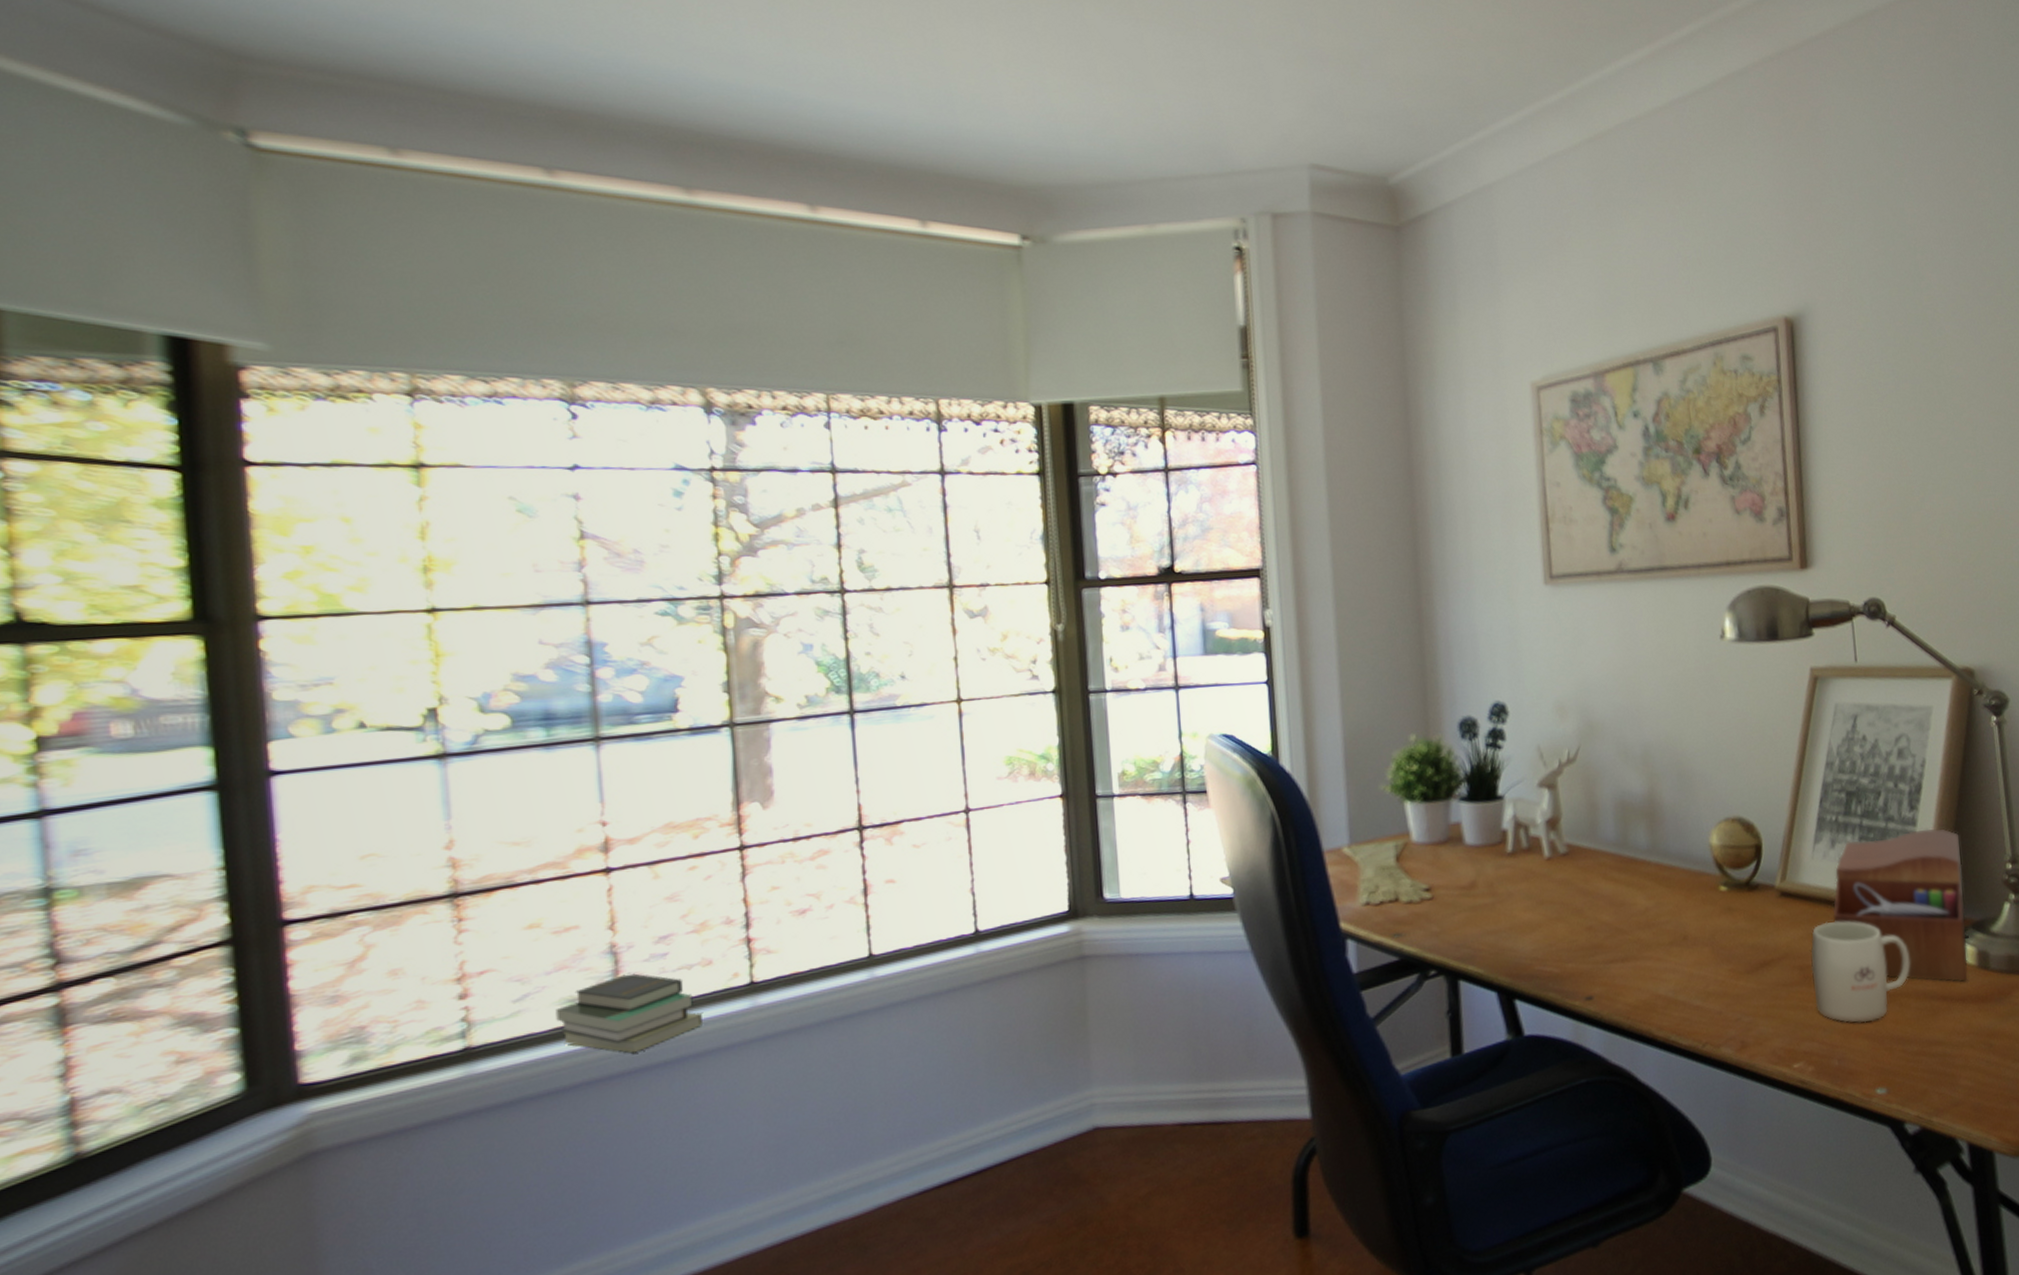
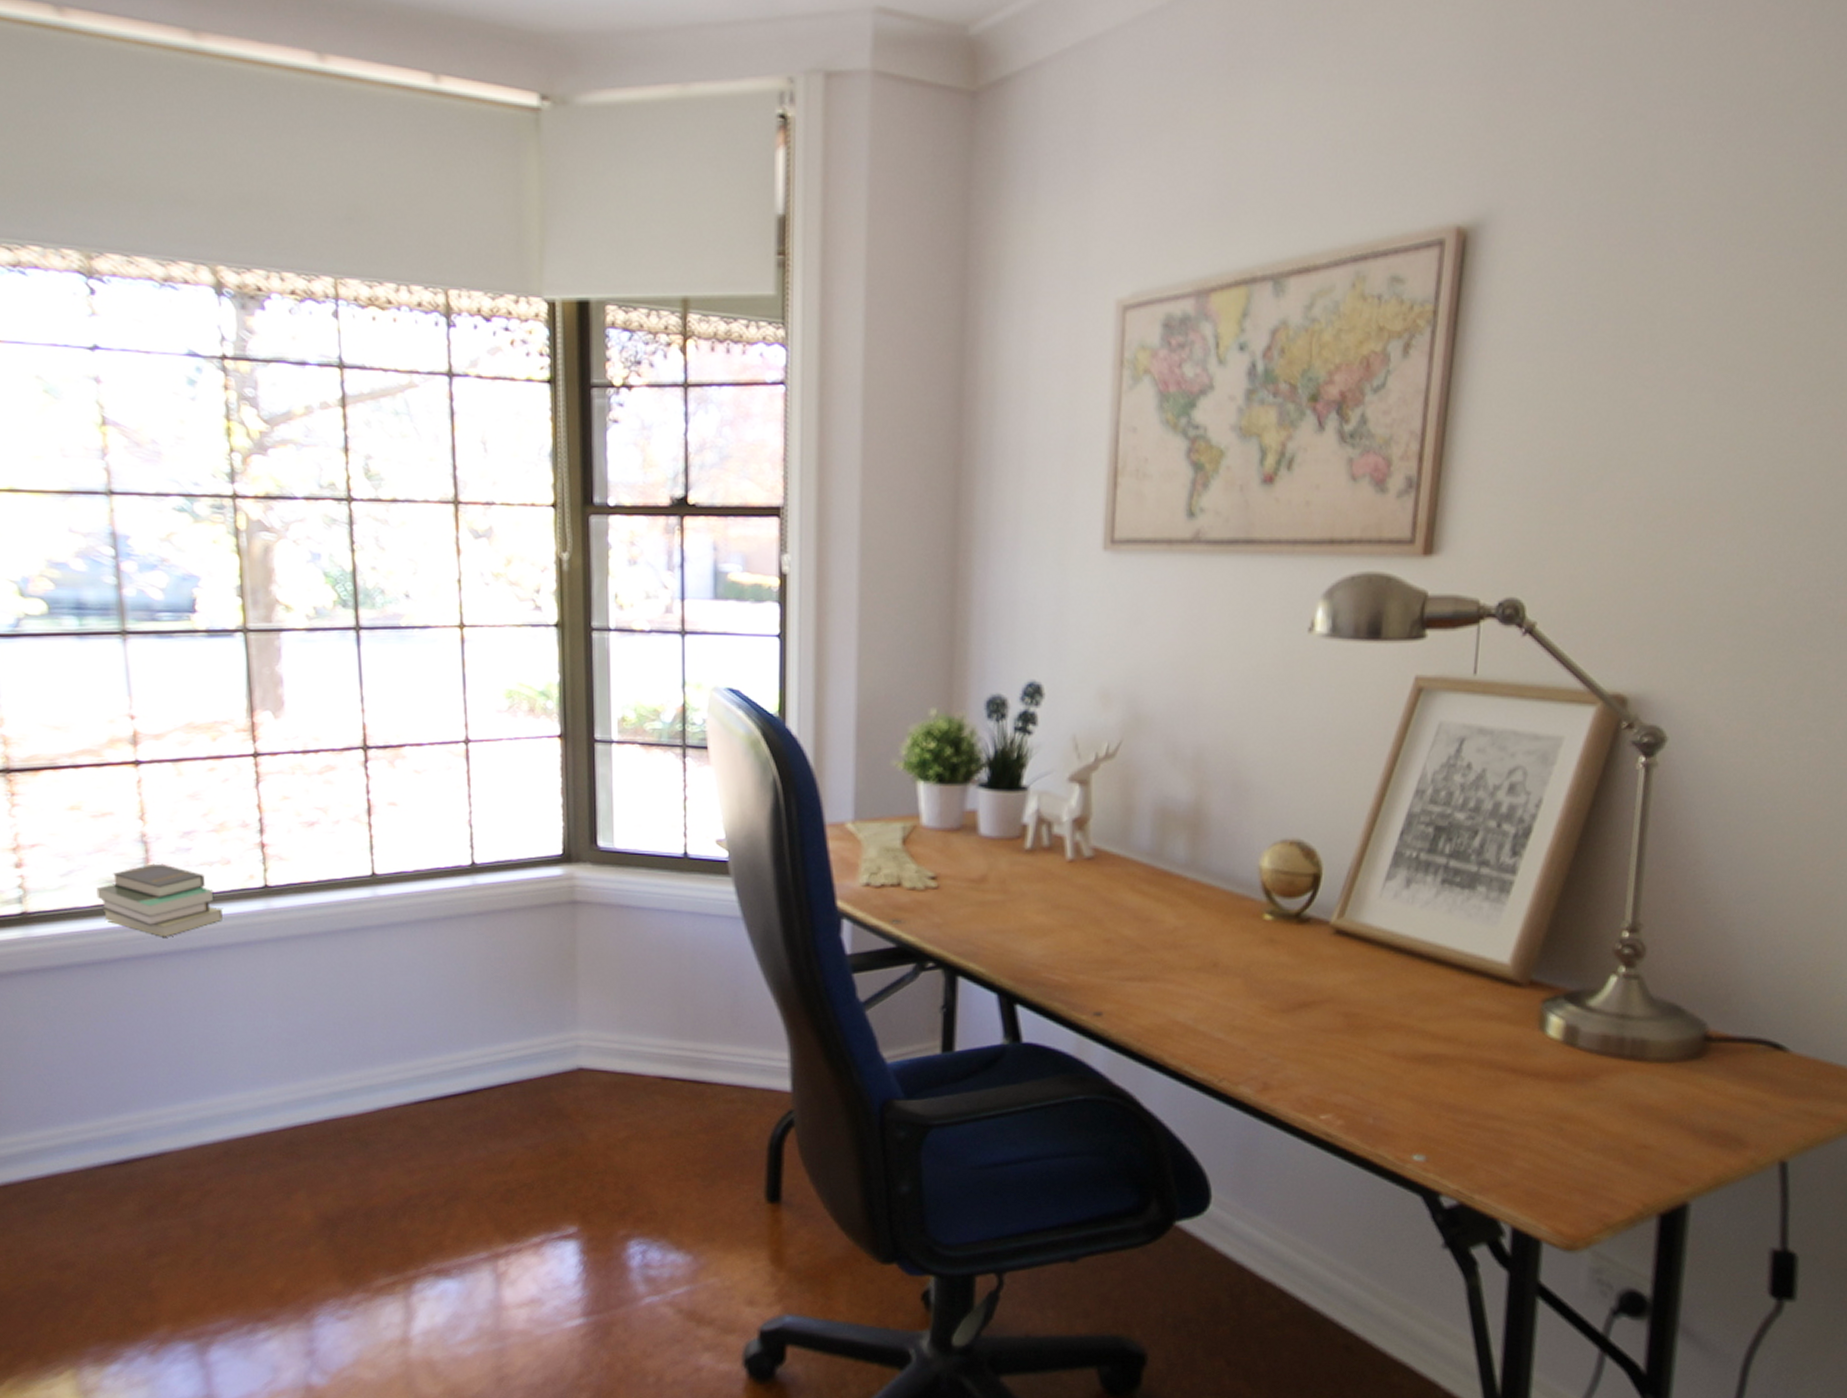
mug: present [1810,921,1910,1023] -> none [1356,969,1480,1084]
sewing box: present [1832,828,1968,982] -> none [1393,879,1569,1056]

